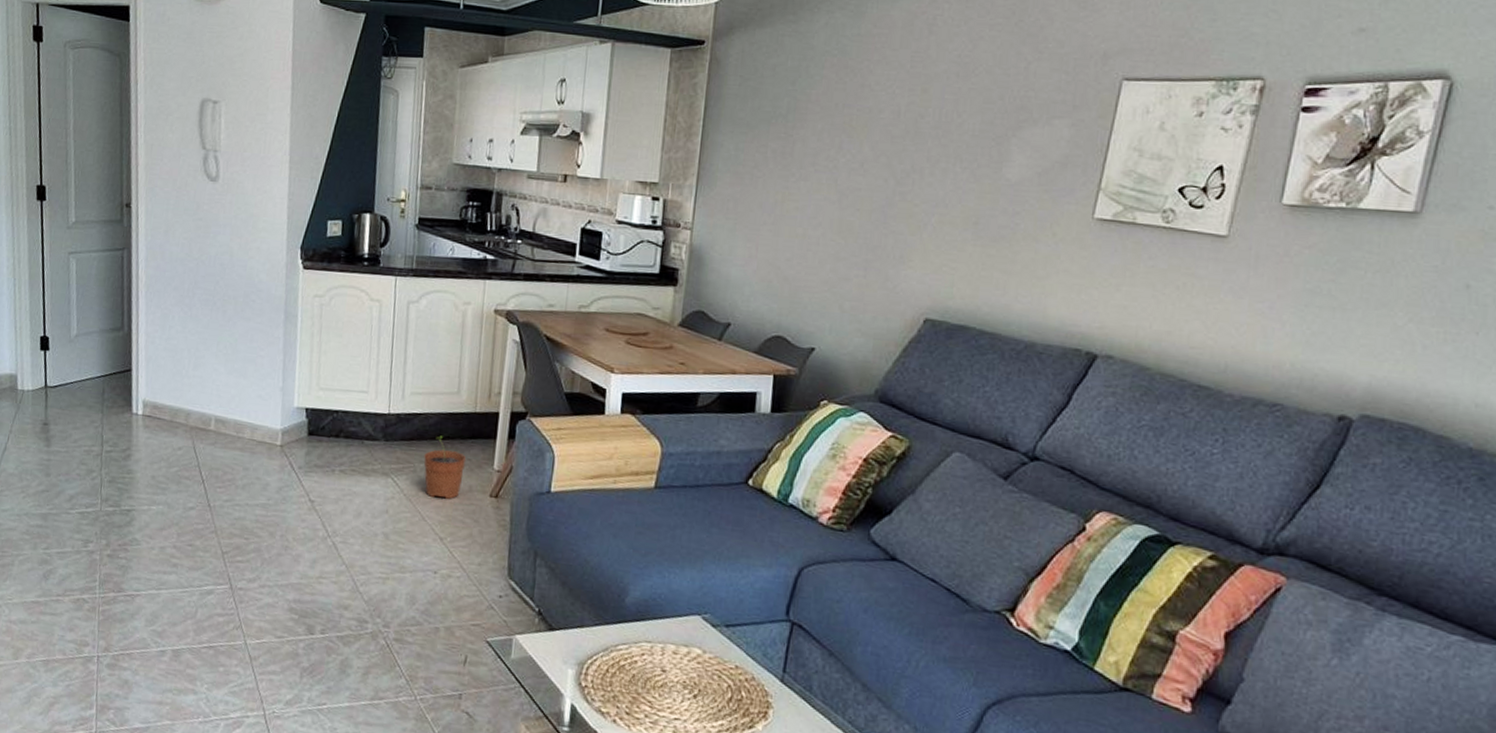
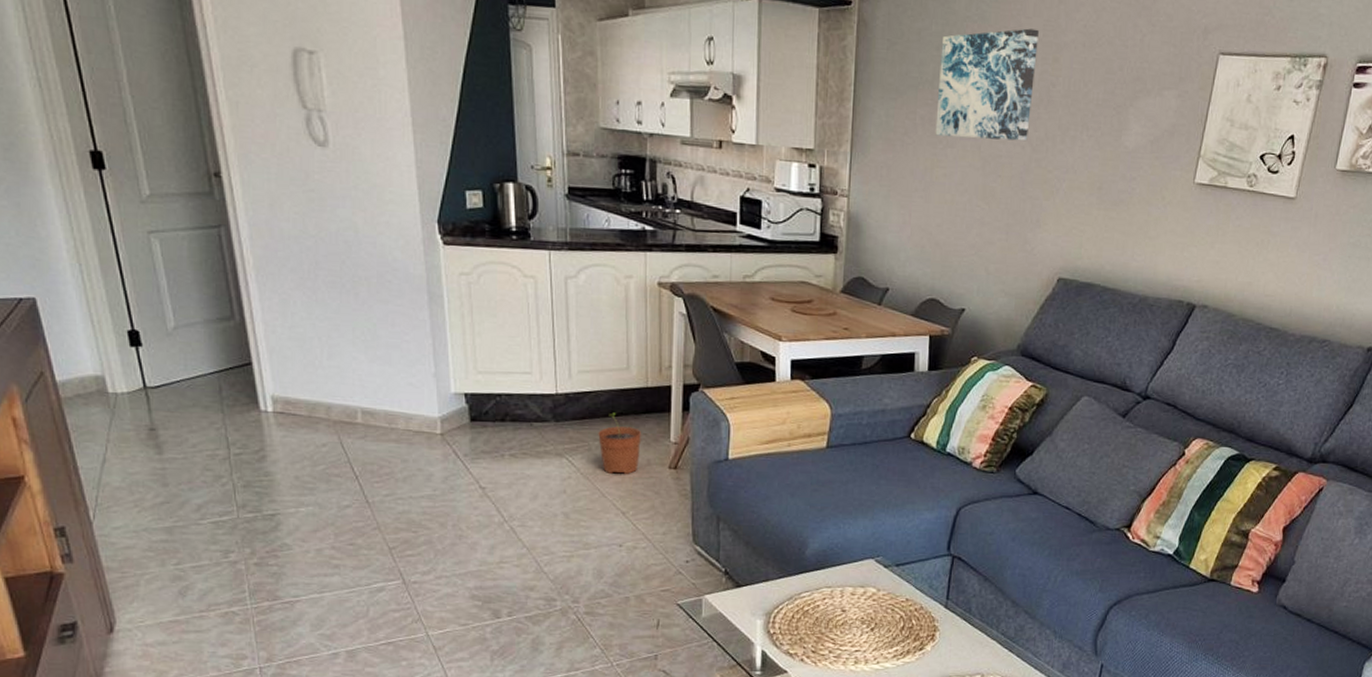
wall art: none [787,60,906,174] -> present [935,28,1039,142]

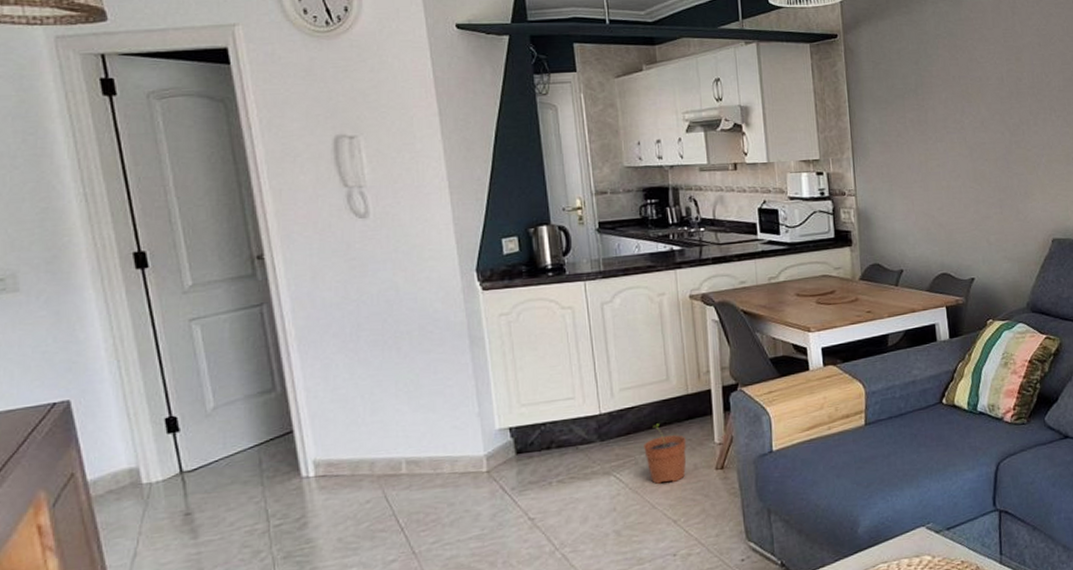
wall art: present [935,28,1039,142] -> none [918,37,1005,134]

